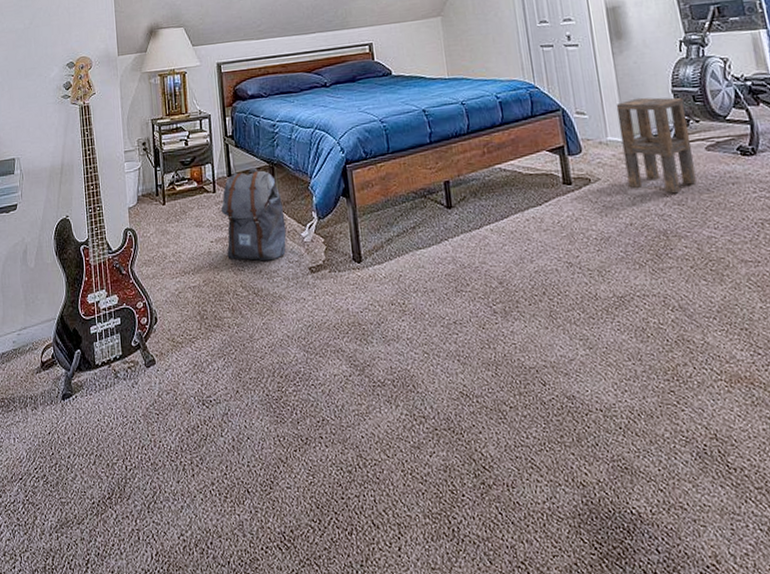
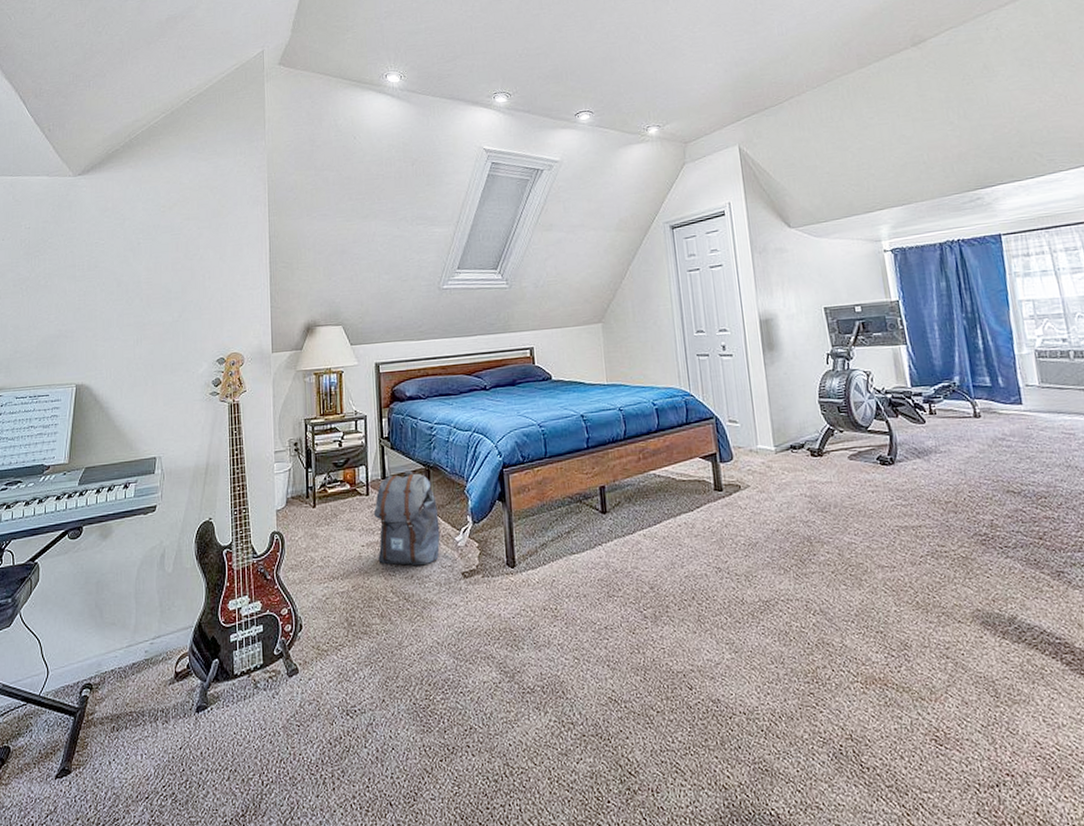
side table: present [616,97,697,194] -> none [766,407,839,501]

